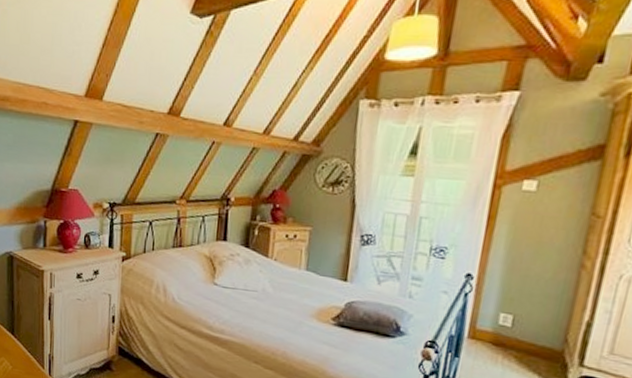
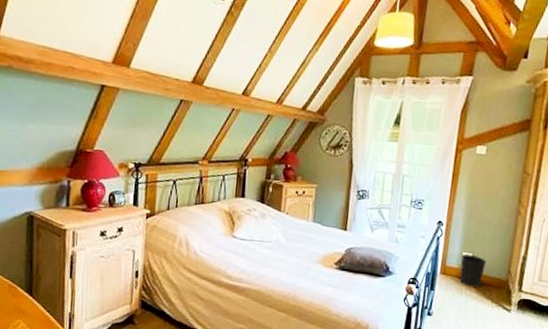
wastebasket: none [495,315,533,358] -> present [460,254,486,288]

